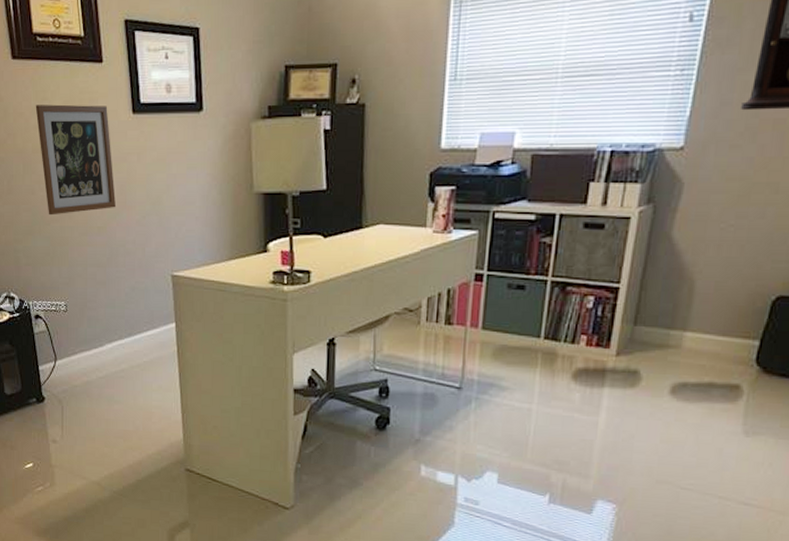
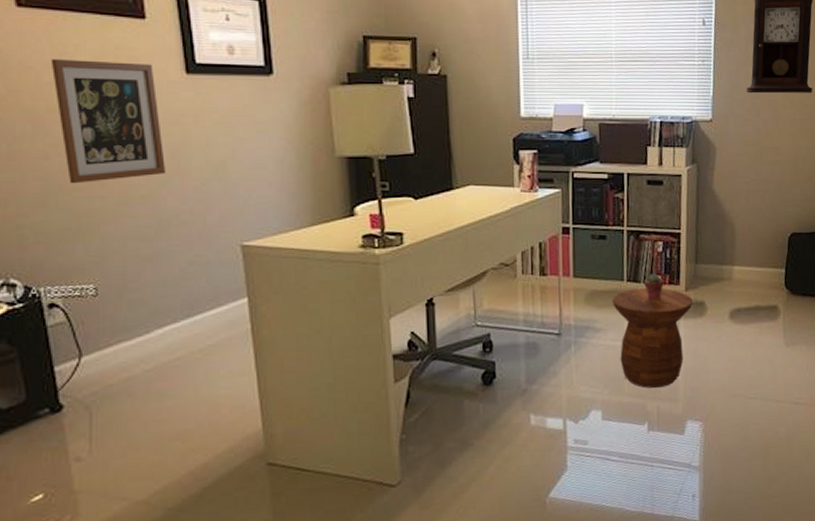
side table: none [523,348,624,460] -> present [611,288,693,388]
potted succulent: none [565,332,590,363] -> present [644,273,664,301]

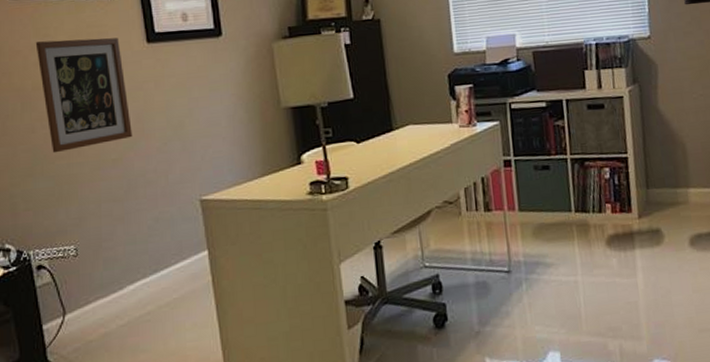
side table: present [611,288,693,388] -> none [560,217,648,326]
potted succulent: present [644,273,664,301] -> none [593,201,615,231]

